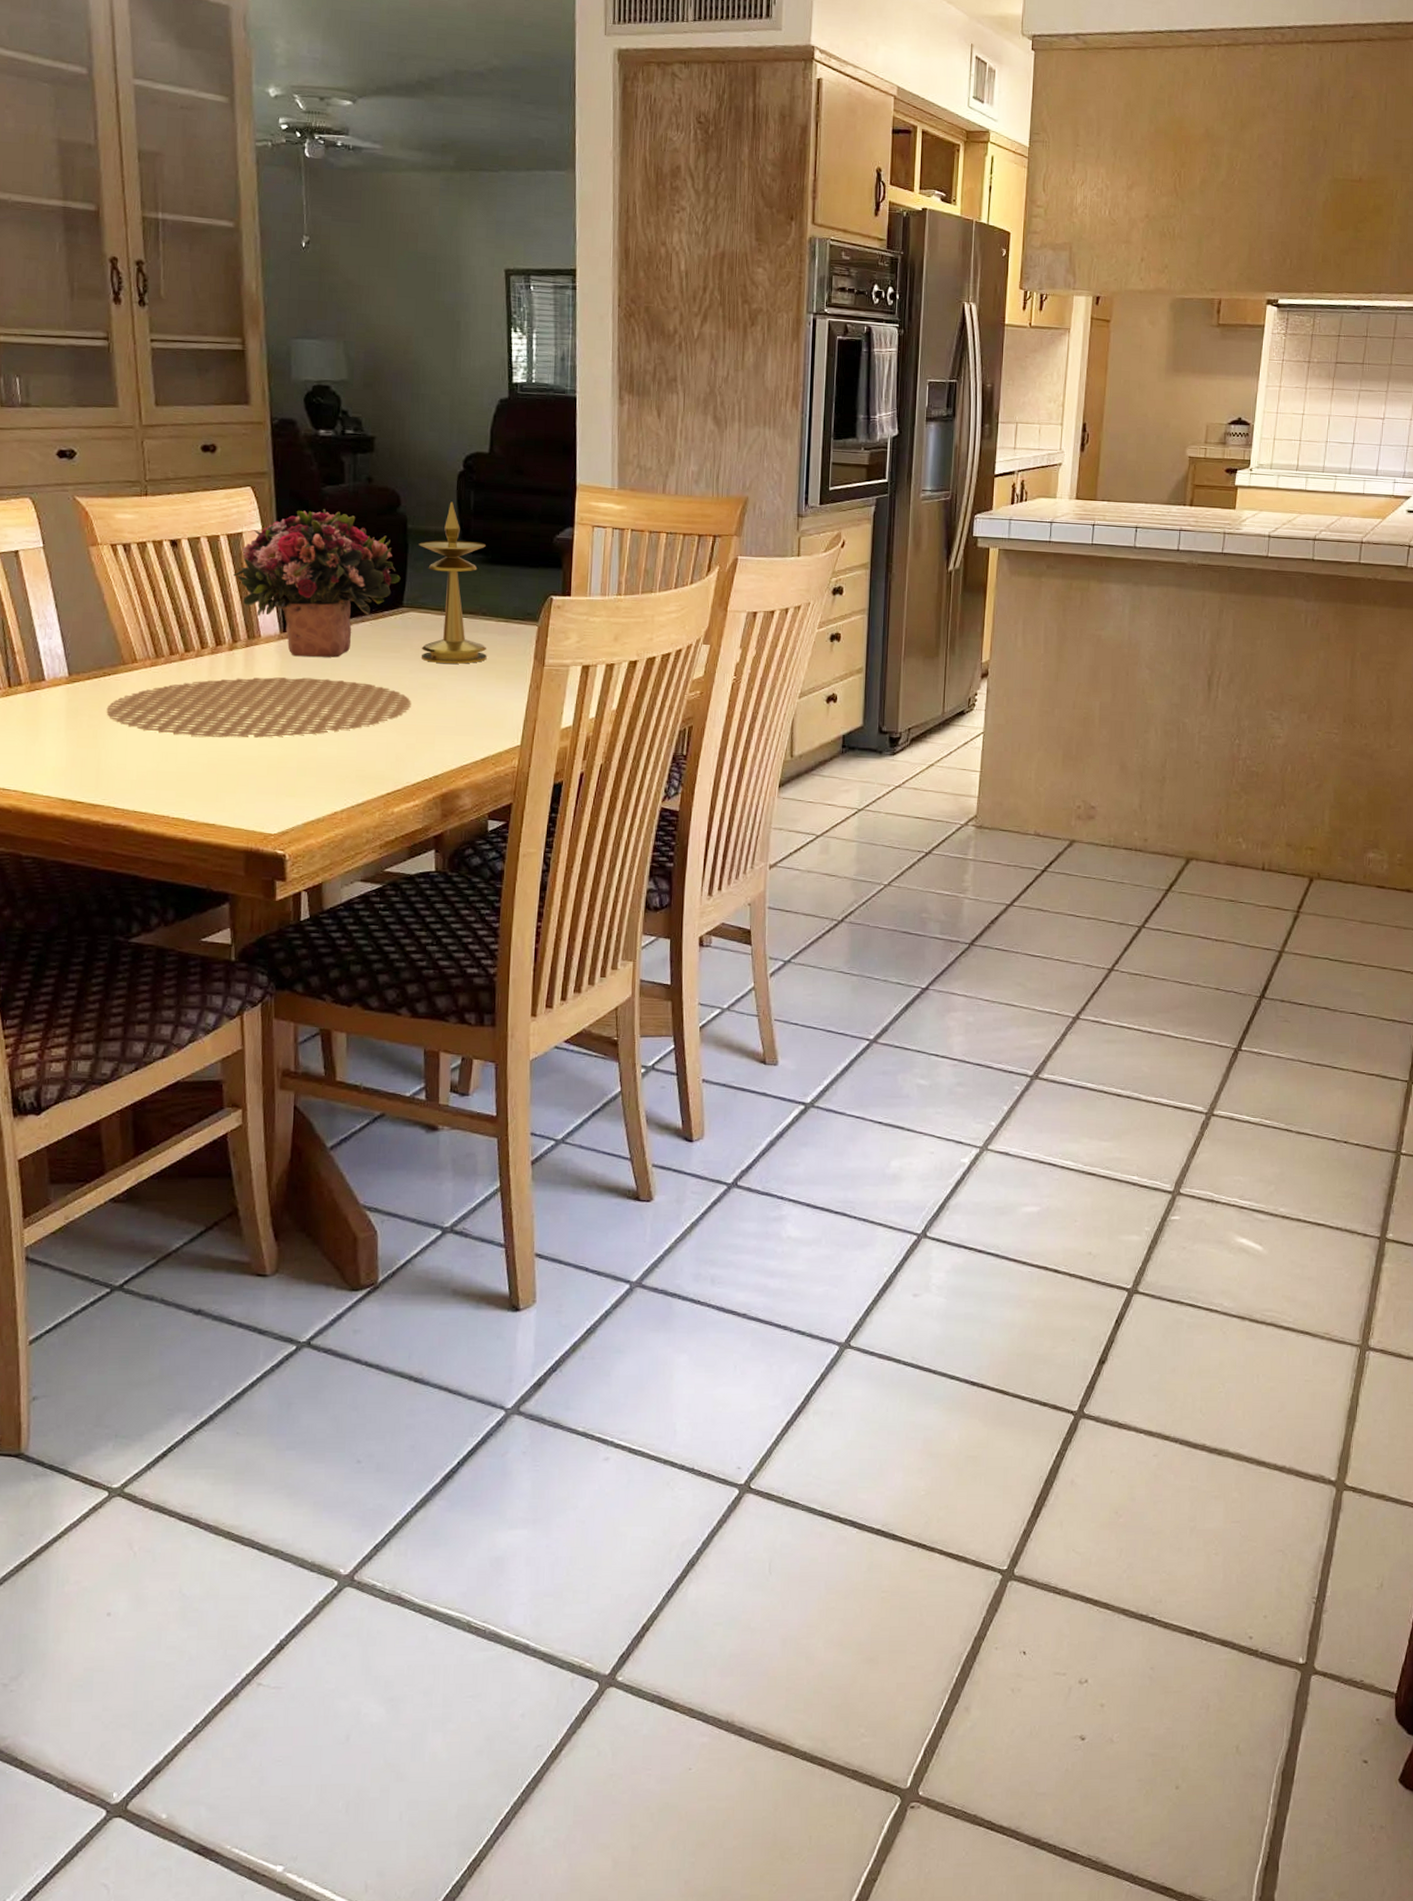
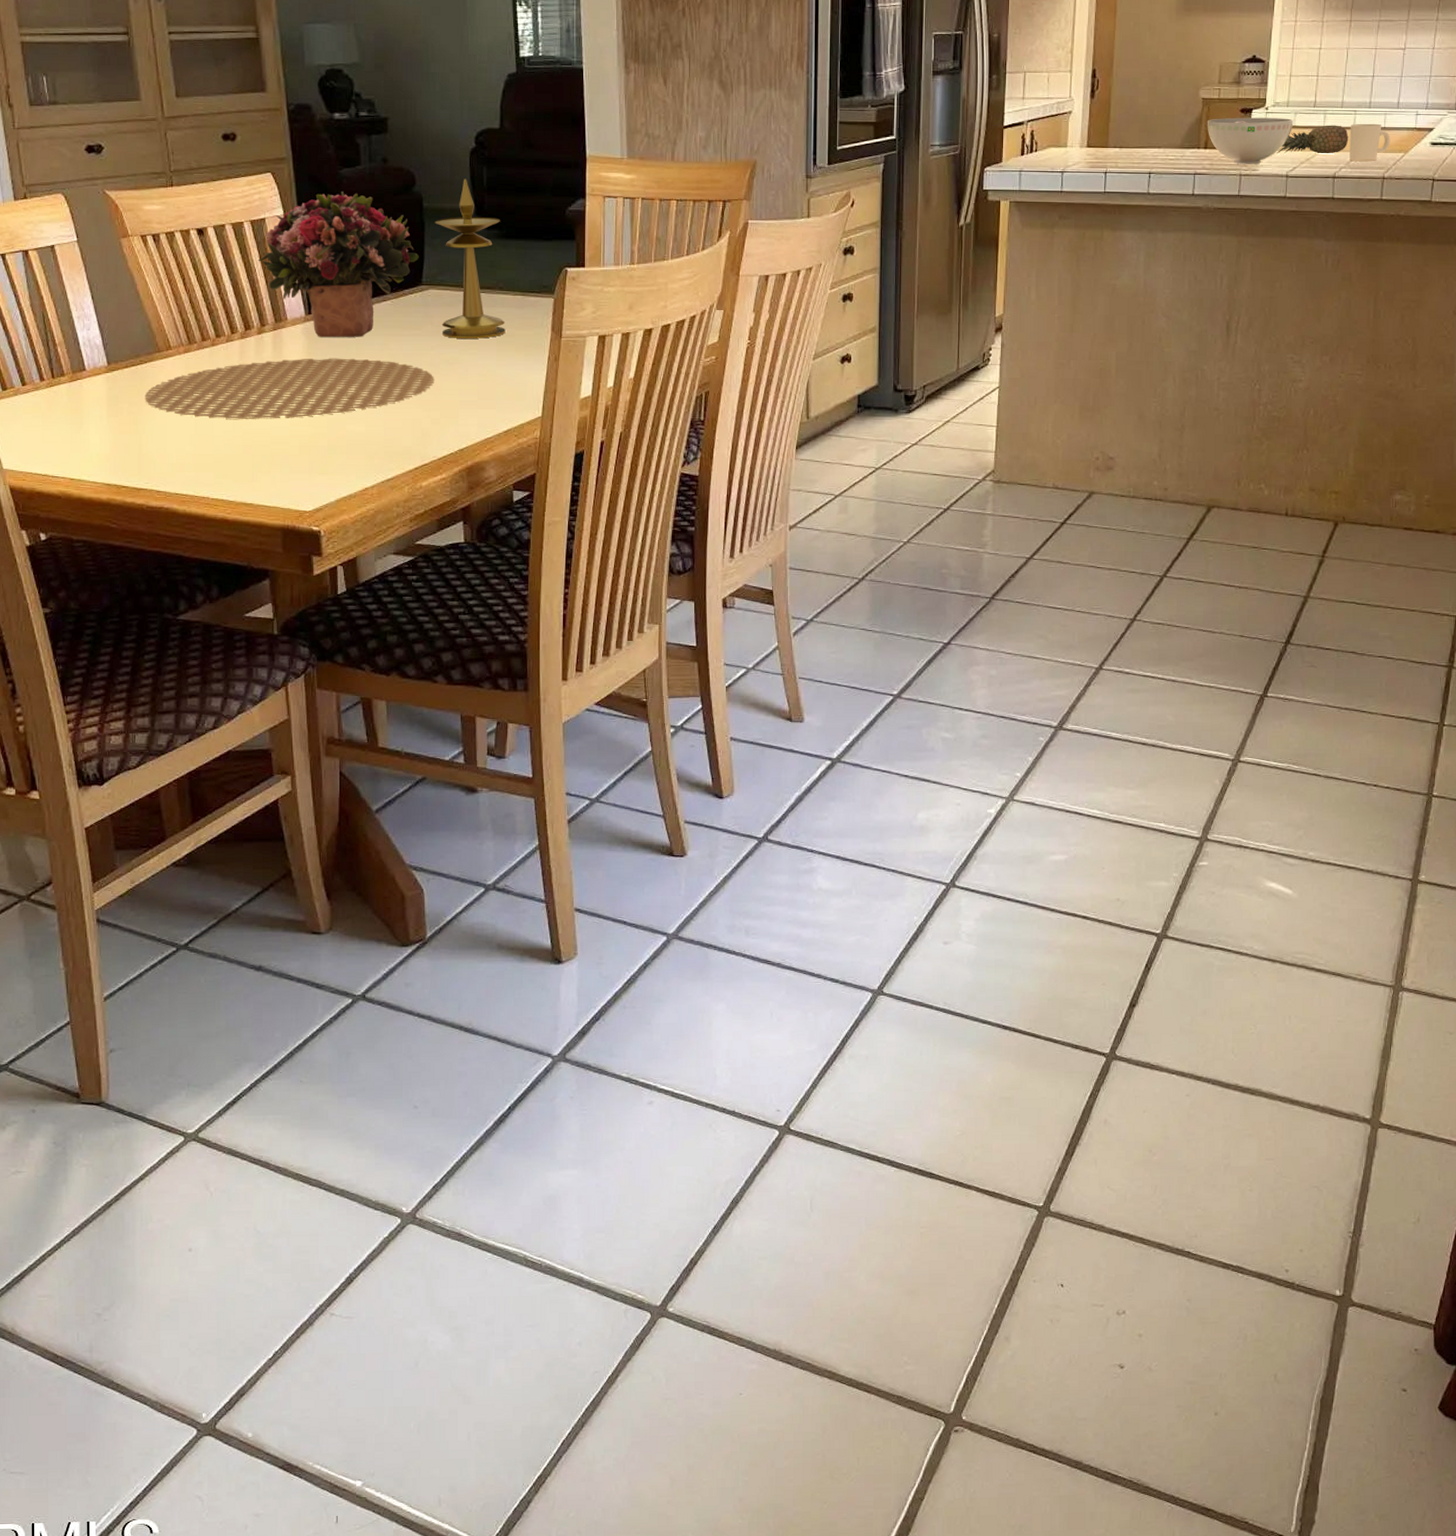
bowl: none [1193,477,1277,523] -> present [1207,117,1294,164]
fruit: none [1259,488,1329,517] -> present [1276,125,1349,154]
mug: none [1329,488,1369,526] -> present [1349,123,1391,162]

